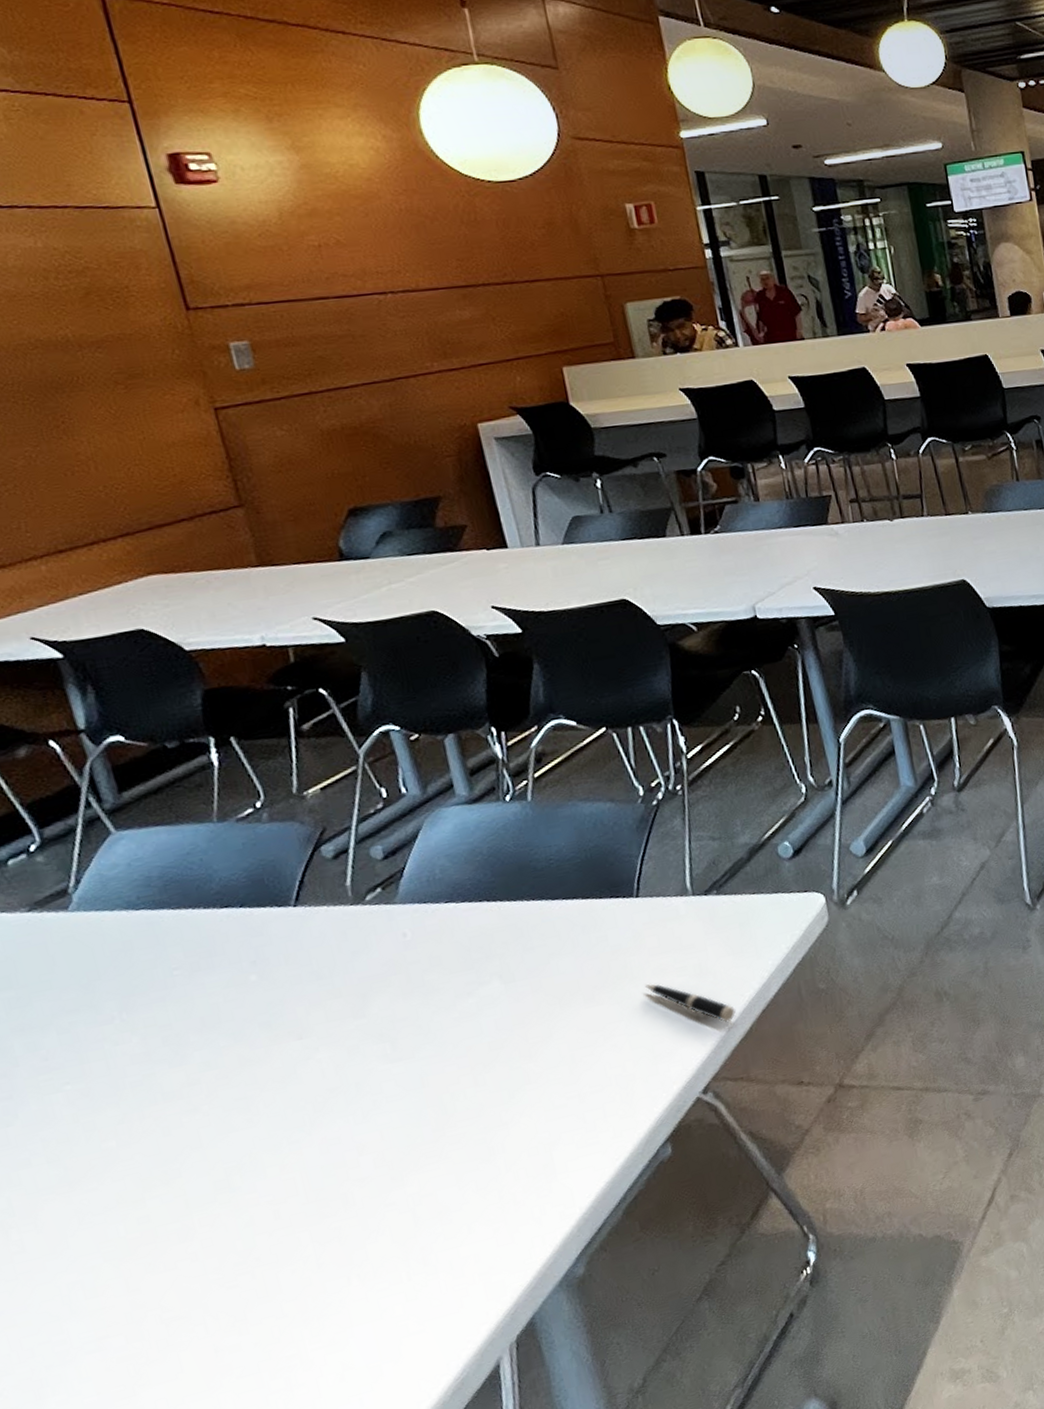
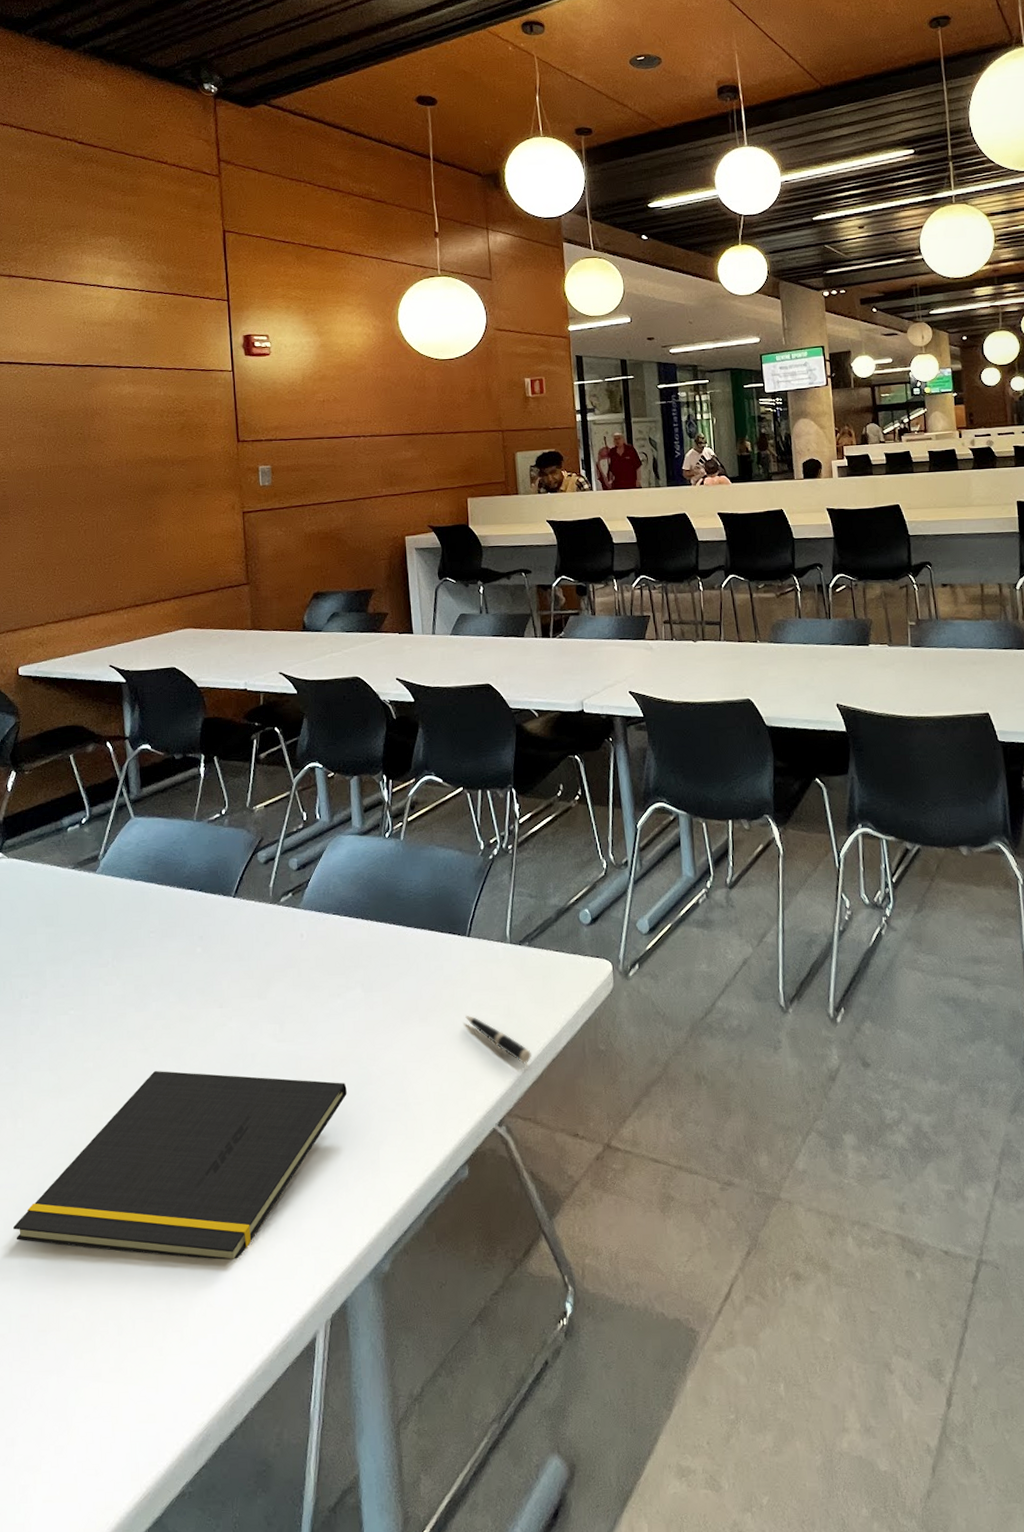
notepad: none [33,1089,499,1368] -> present [13,1070,347,1260]

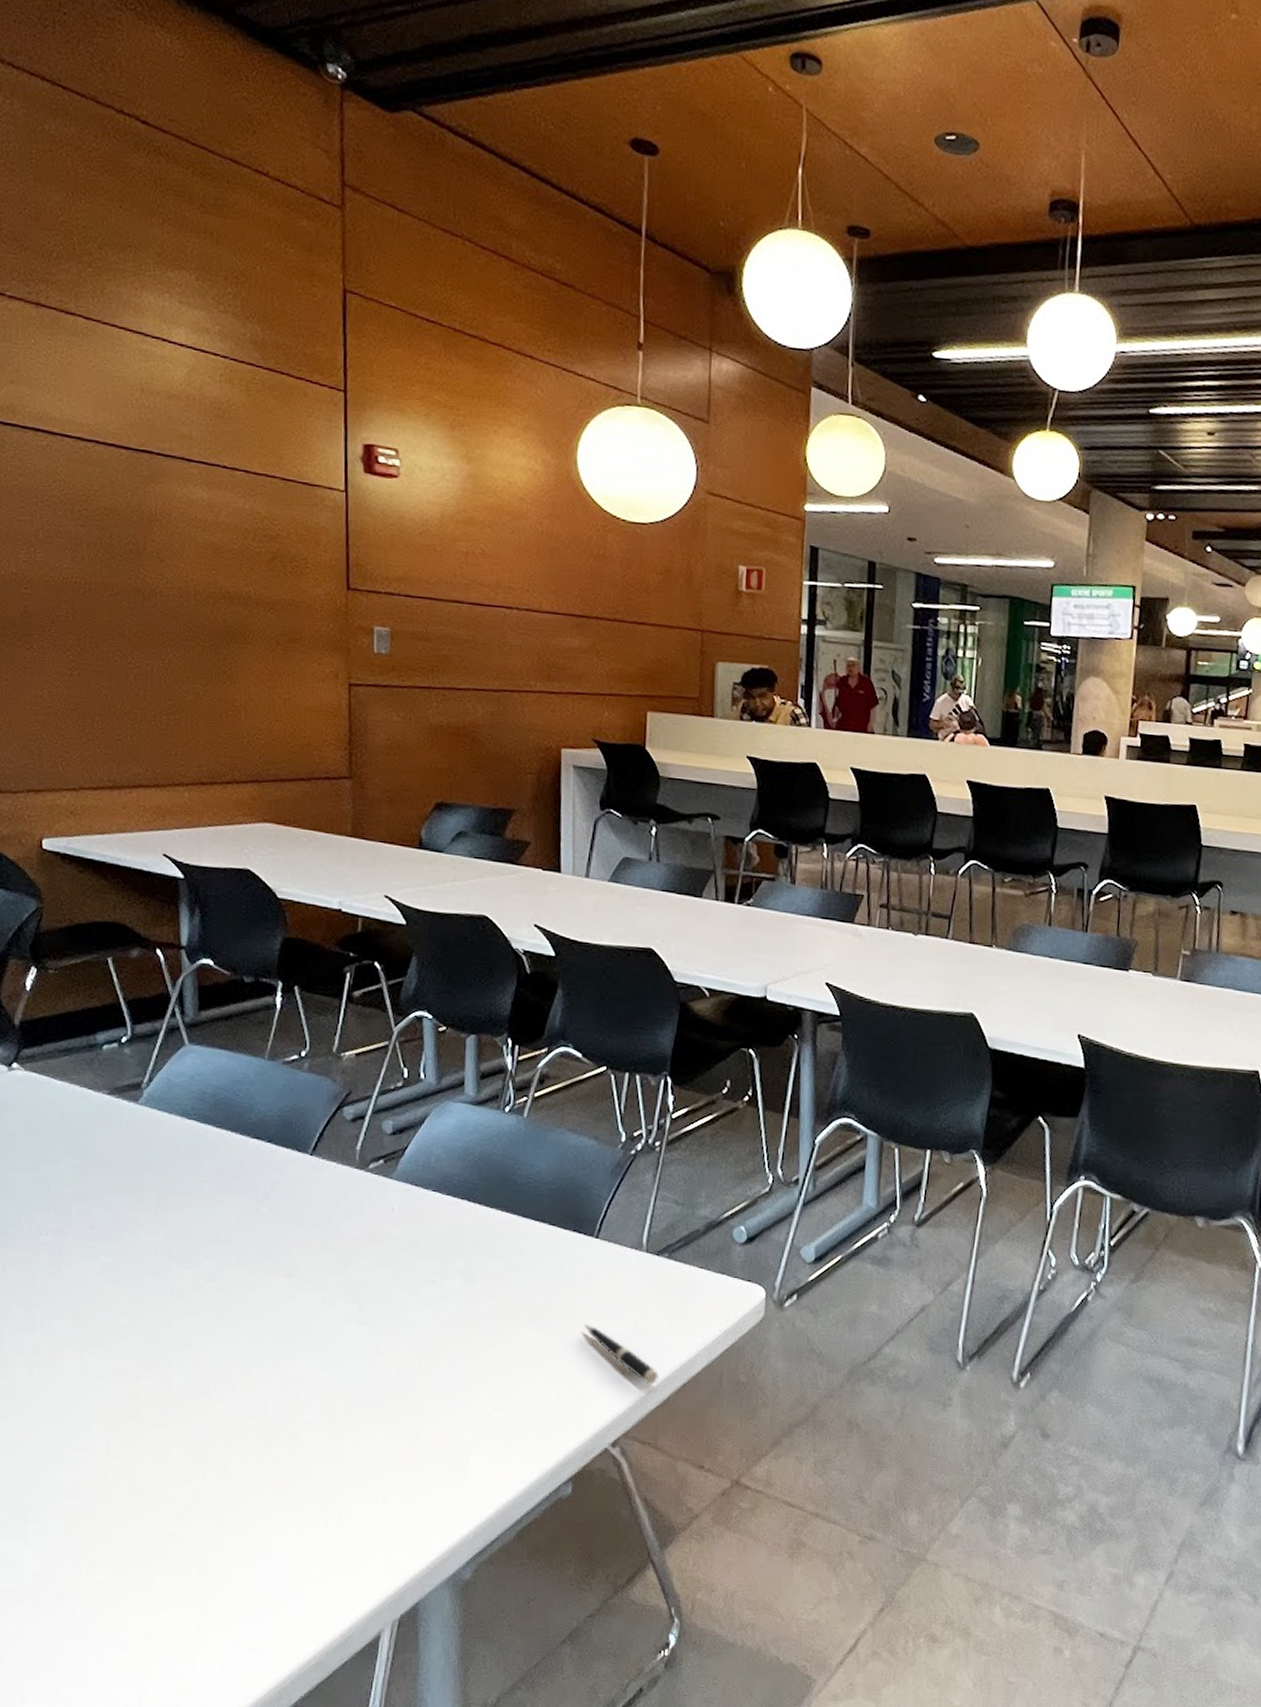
notepad: present [13,1070,347,1260] -> none [27,1335,435,1547]

